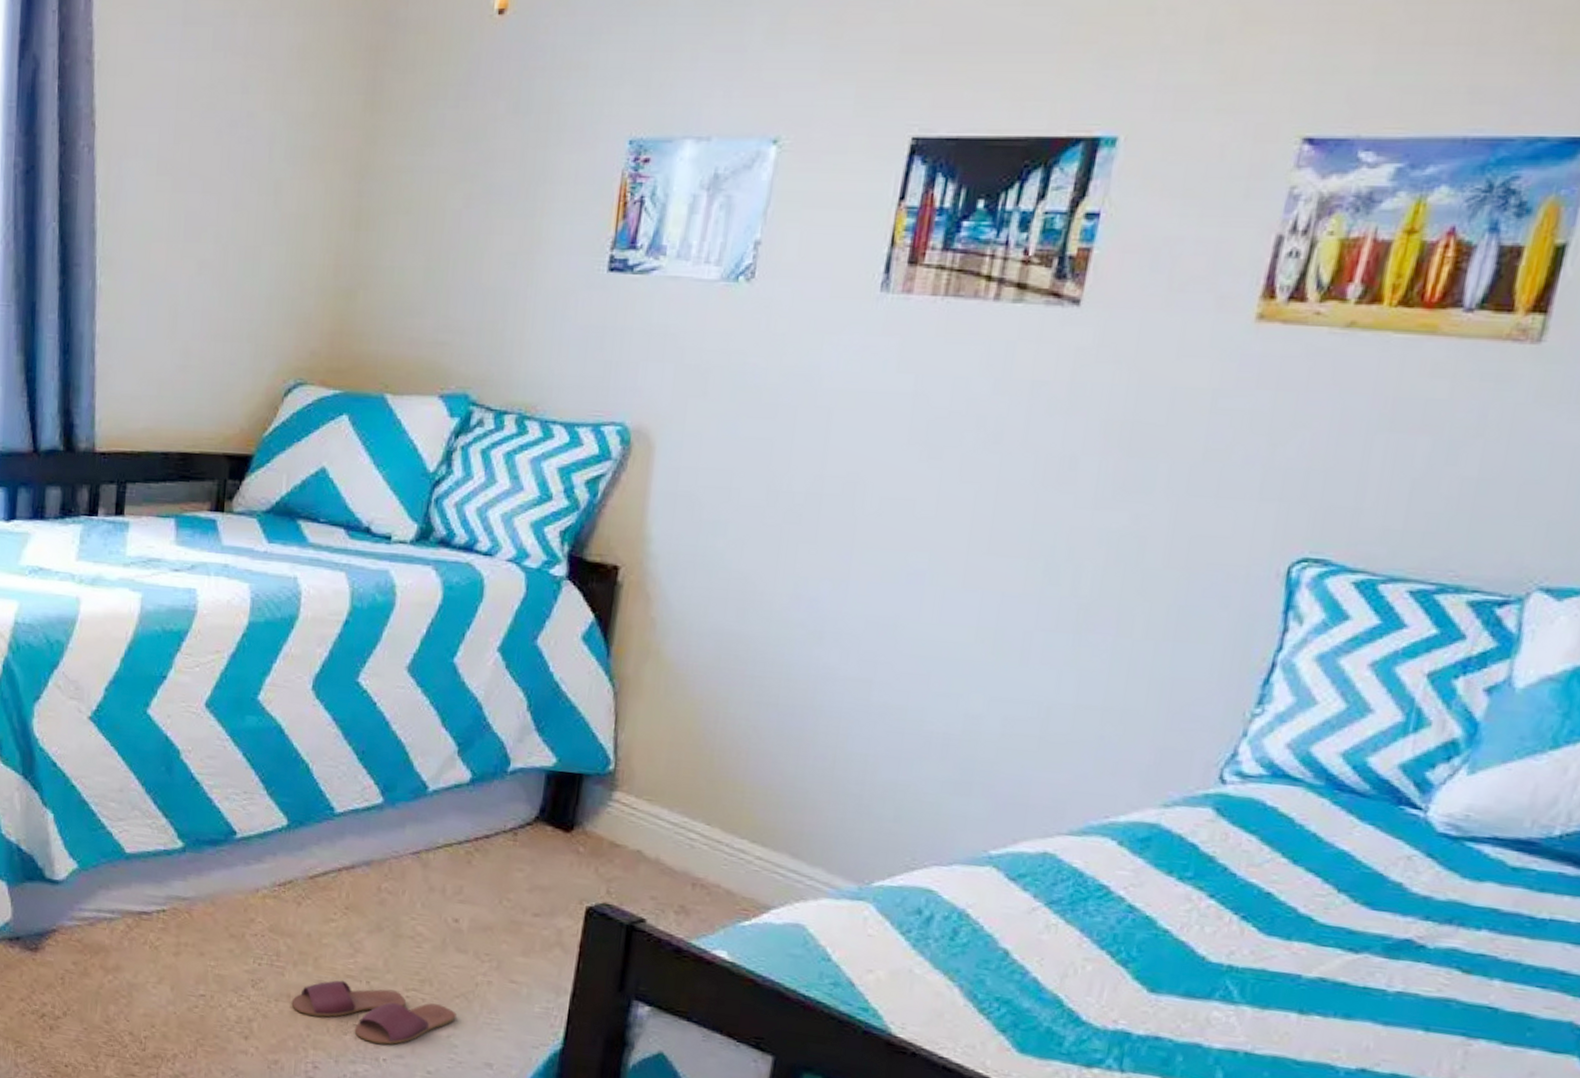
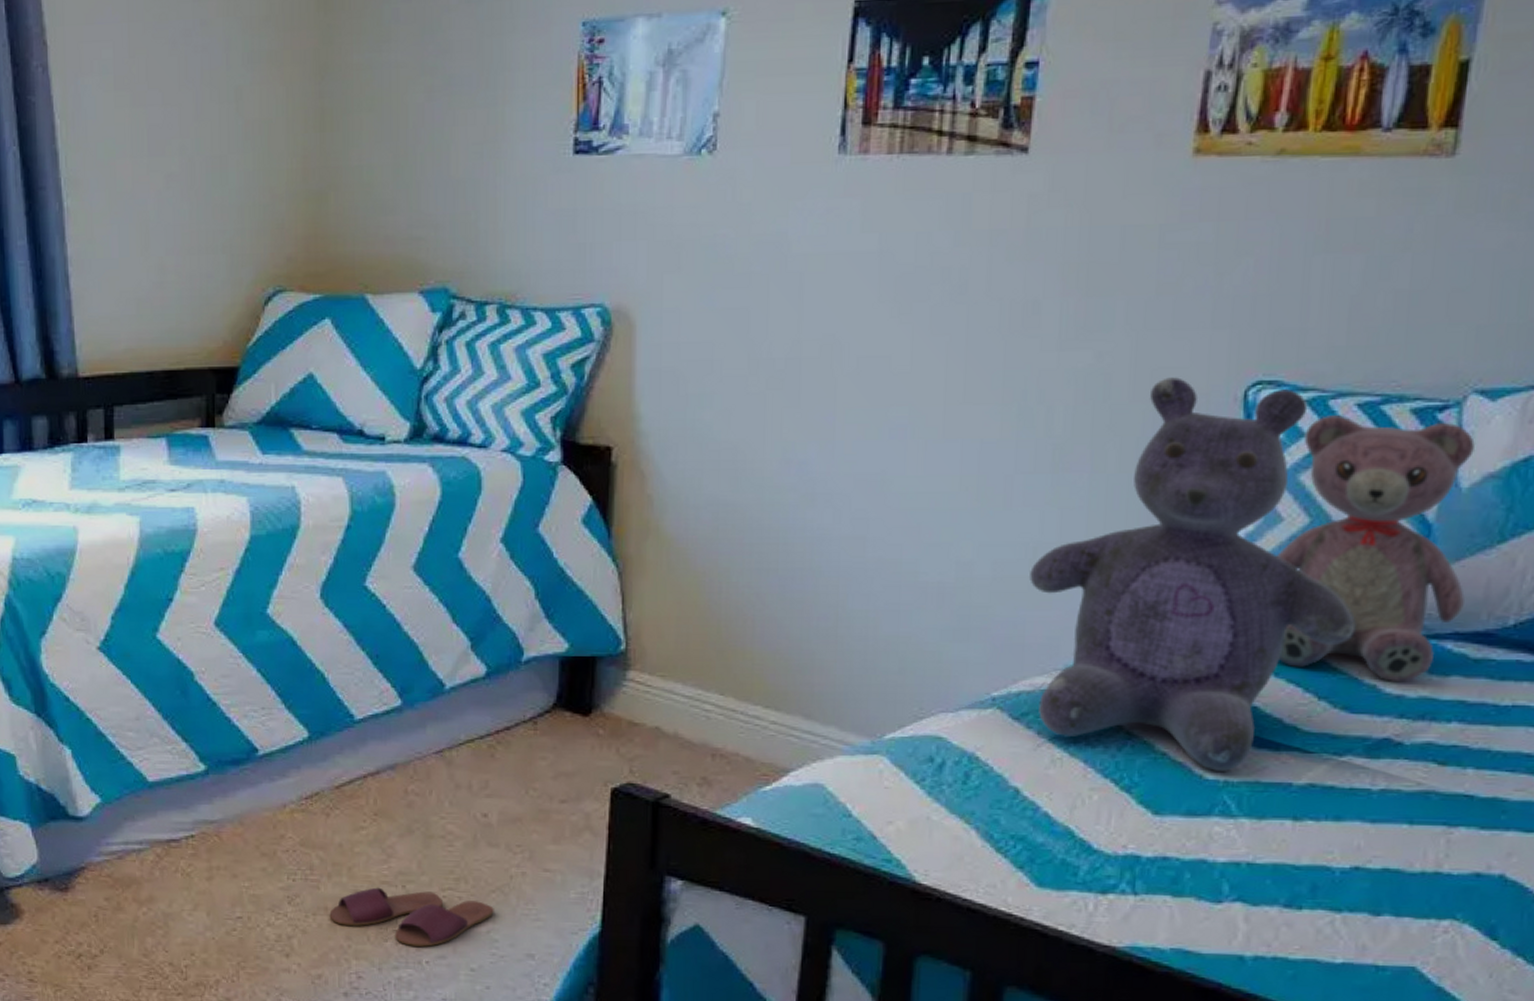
stuffed animal: none [1037,546,1385,956] -> present [1030,377,1354,771]
teddy bear: none [1298,600,1535,882] -> present [1277,415,1476,681]

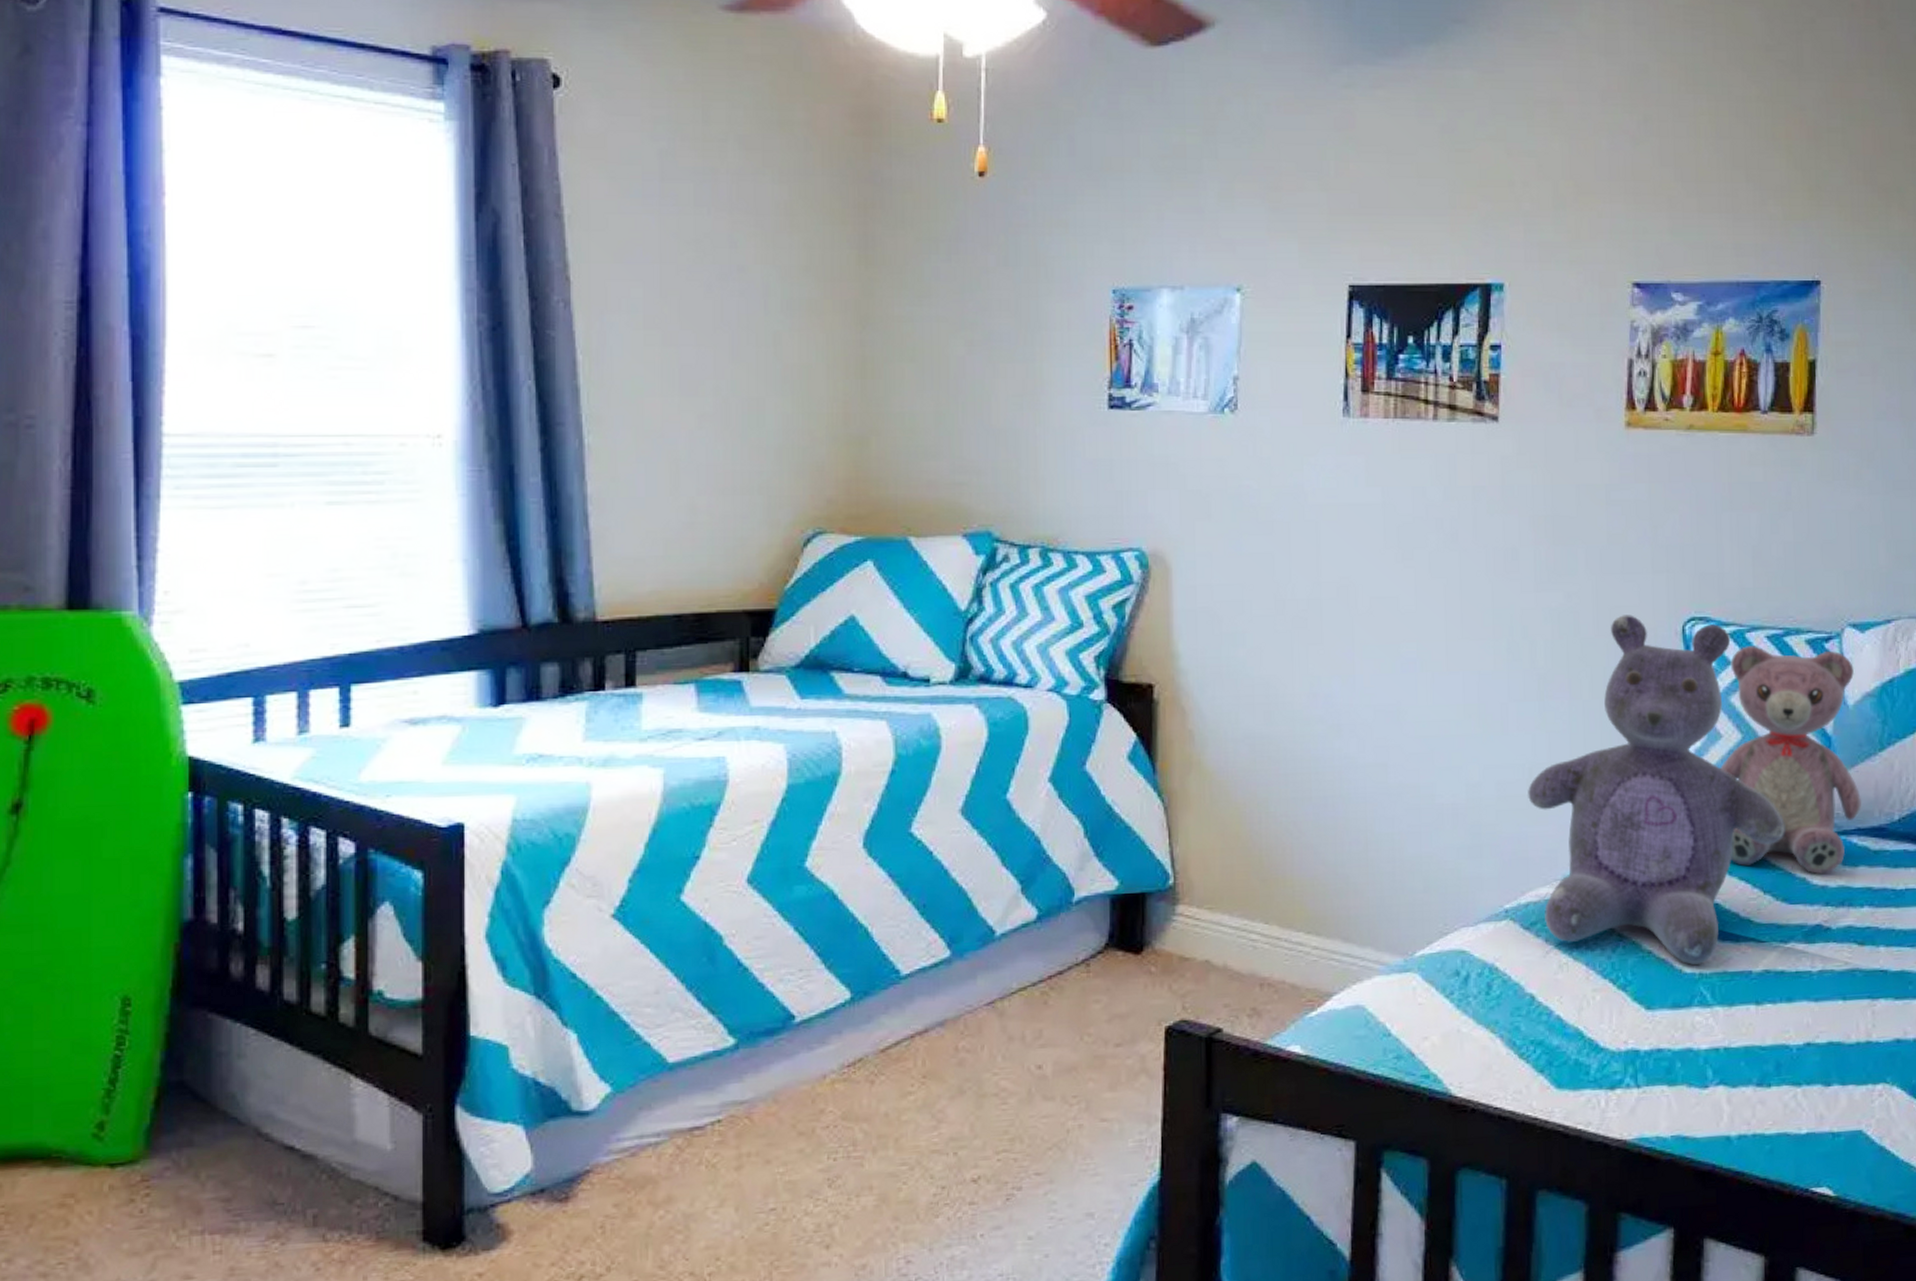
slippers: present [329,887,494,947] -> none [874,1156,1051,1220]

